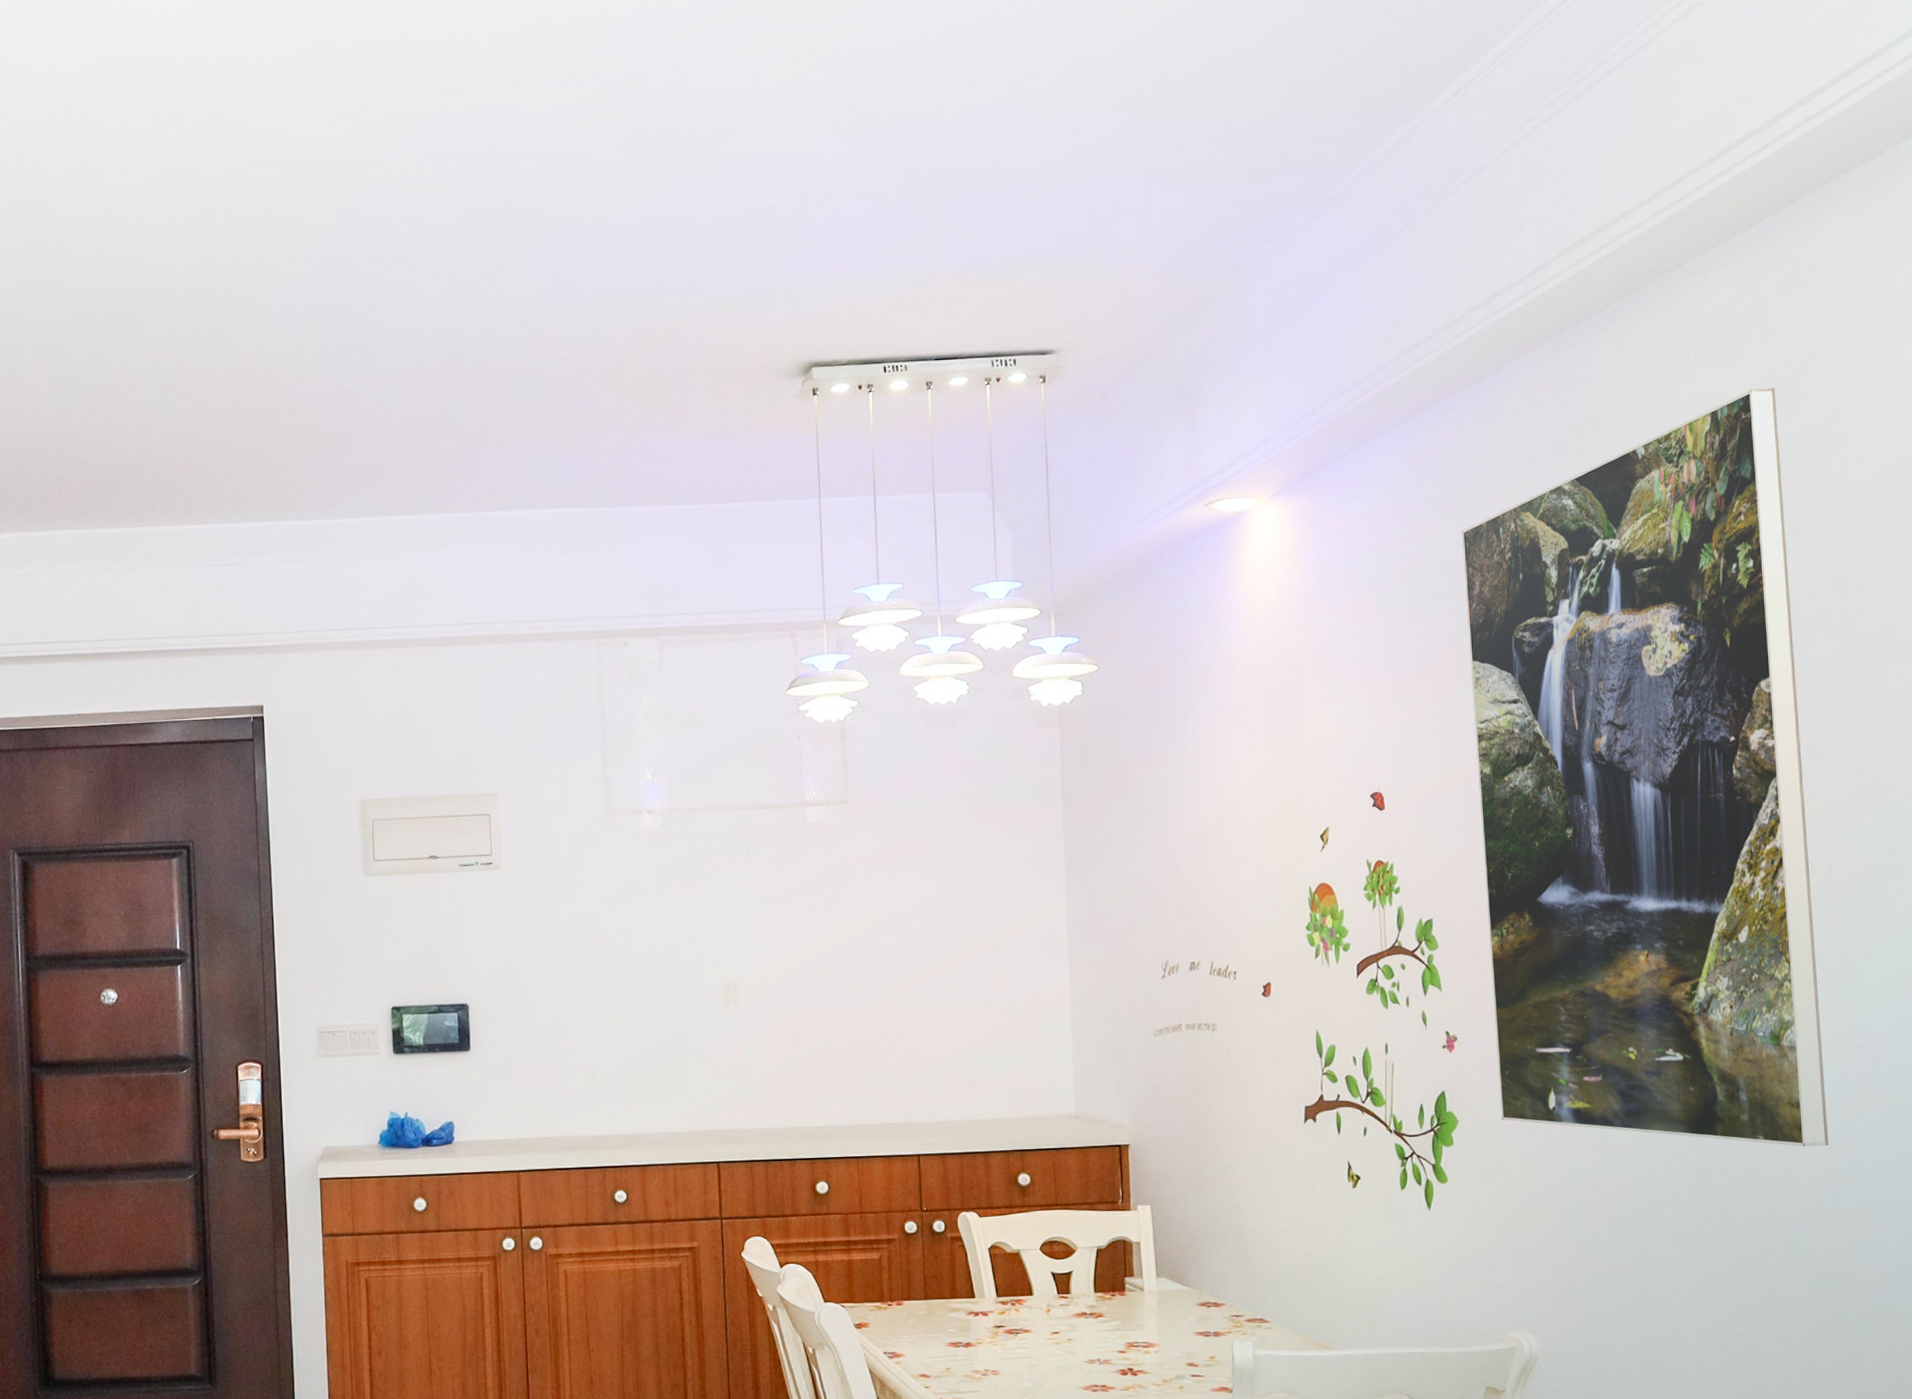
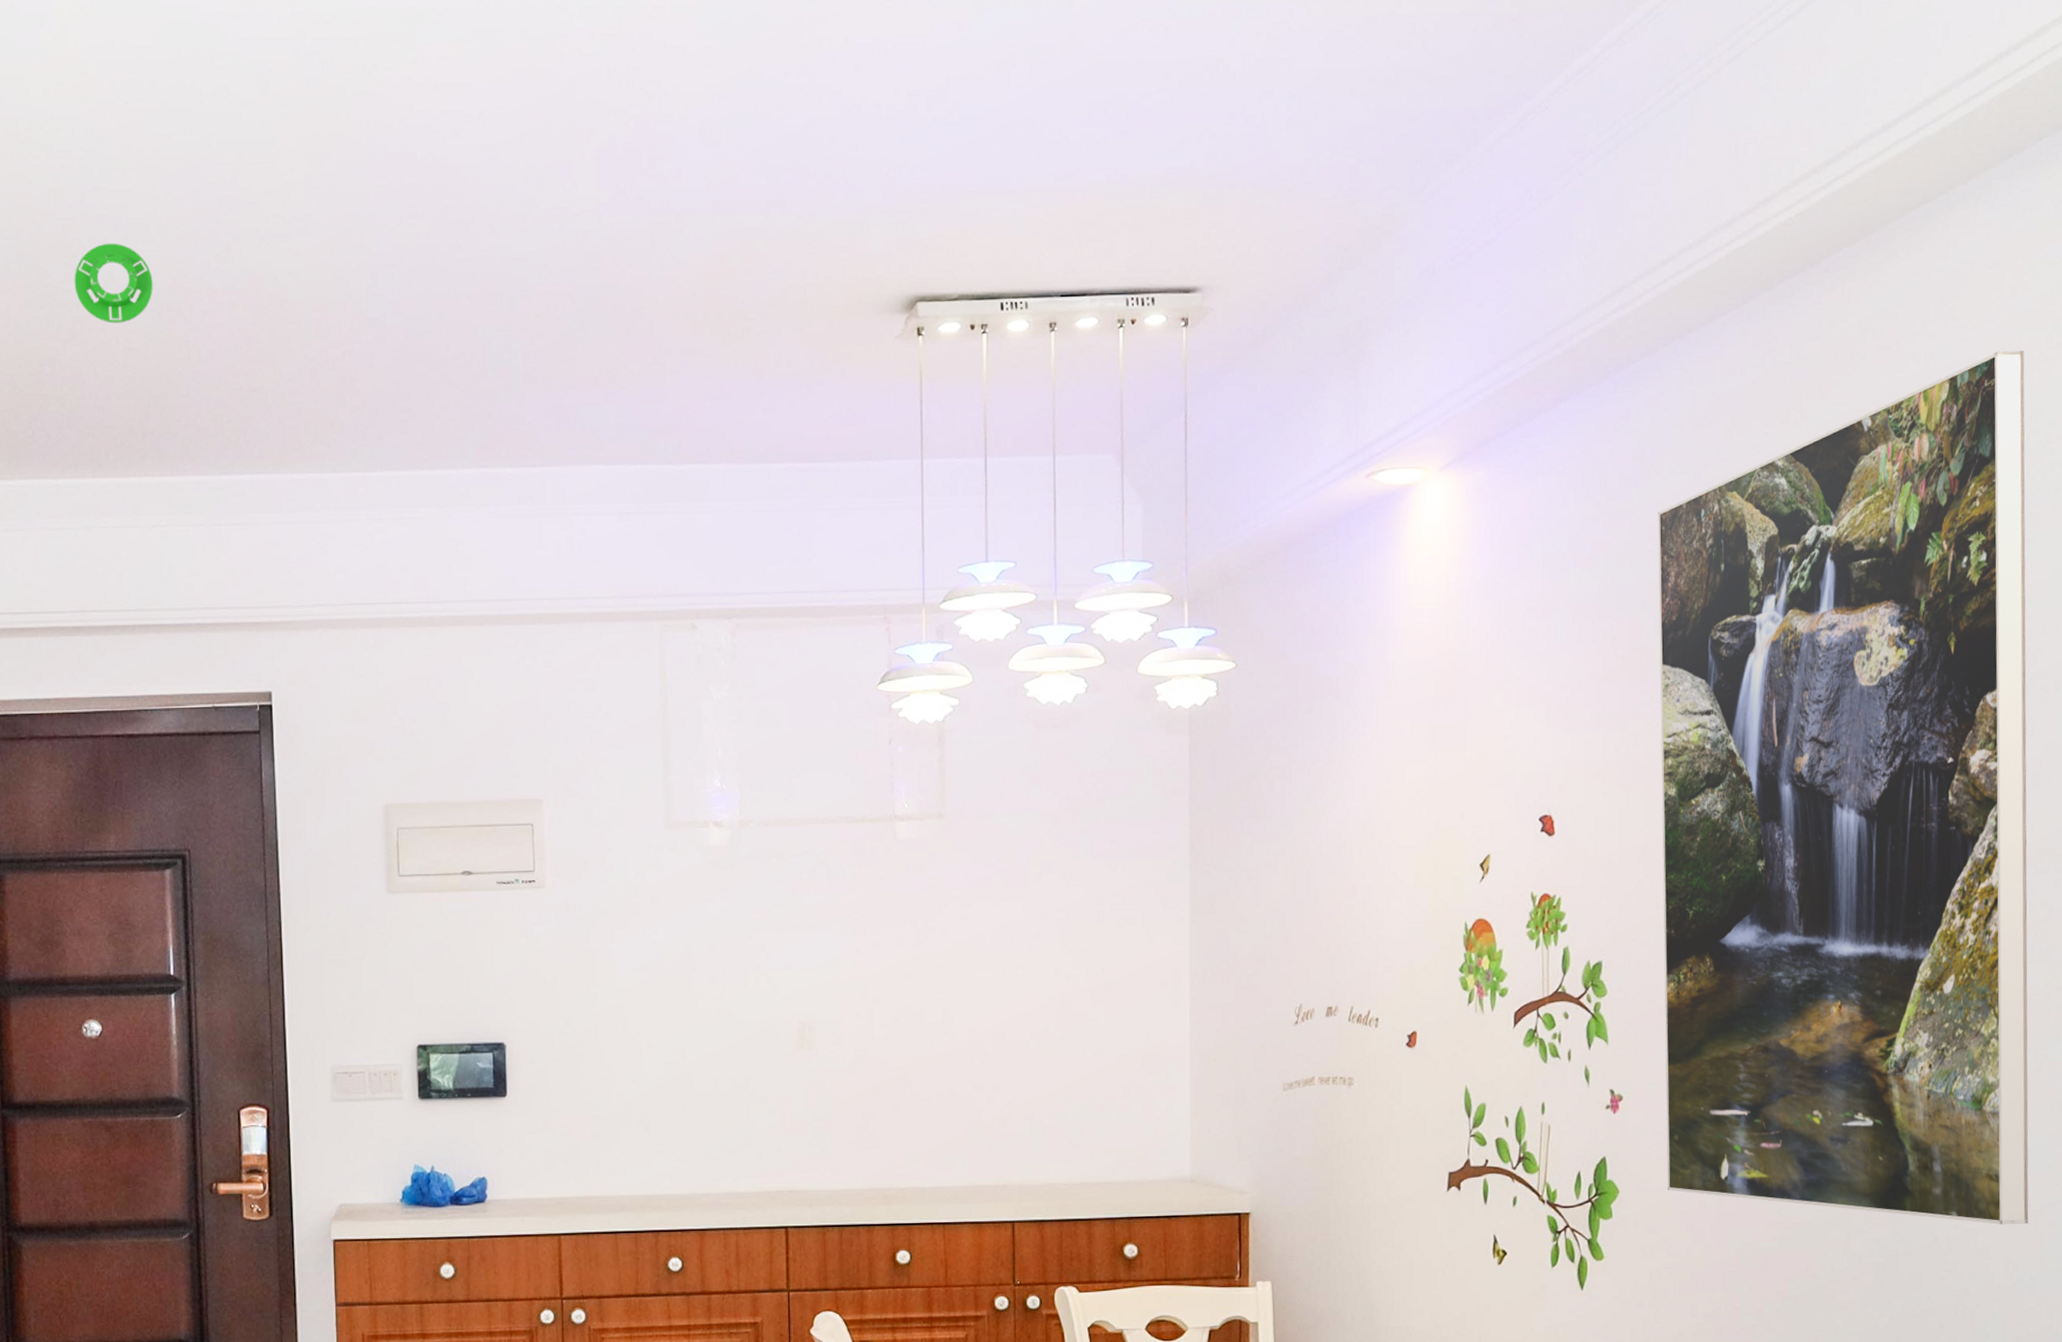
smoke detector: none [94,333,161,400] -> present [74,243,153,323]

